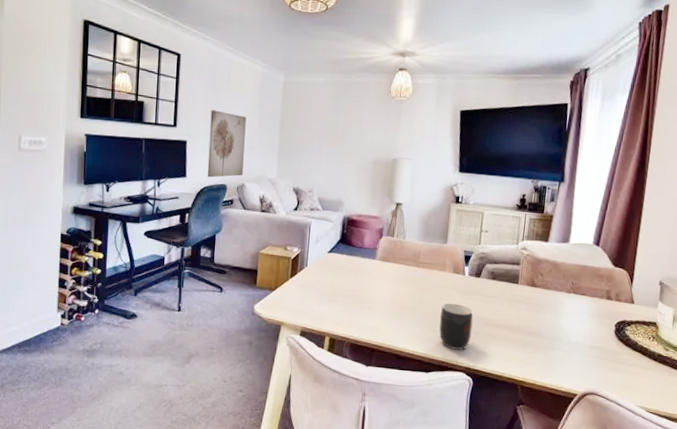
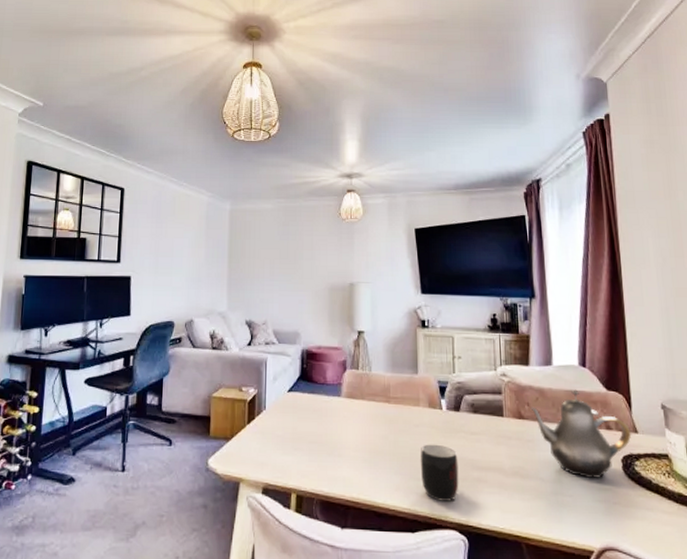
wall art: present [207,110,246,178] -> none [153,243,193,315]
teapot: none [543,264,629,338] -> present [530,389,632,479]

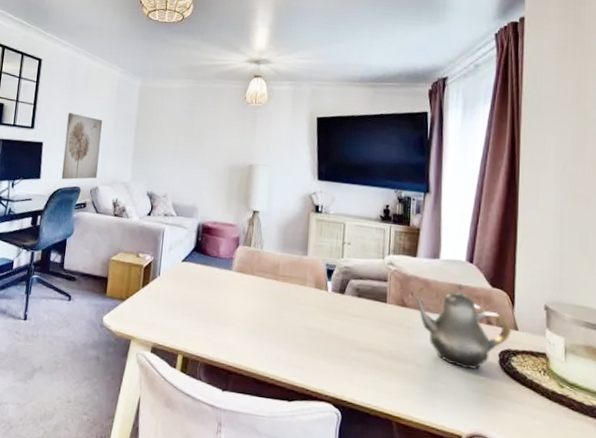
wall art: none [153,243,193,315] -> present [61,113,102,180]
mug: present [420,444,459,501] -> none [302,322,339,377]

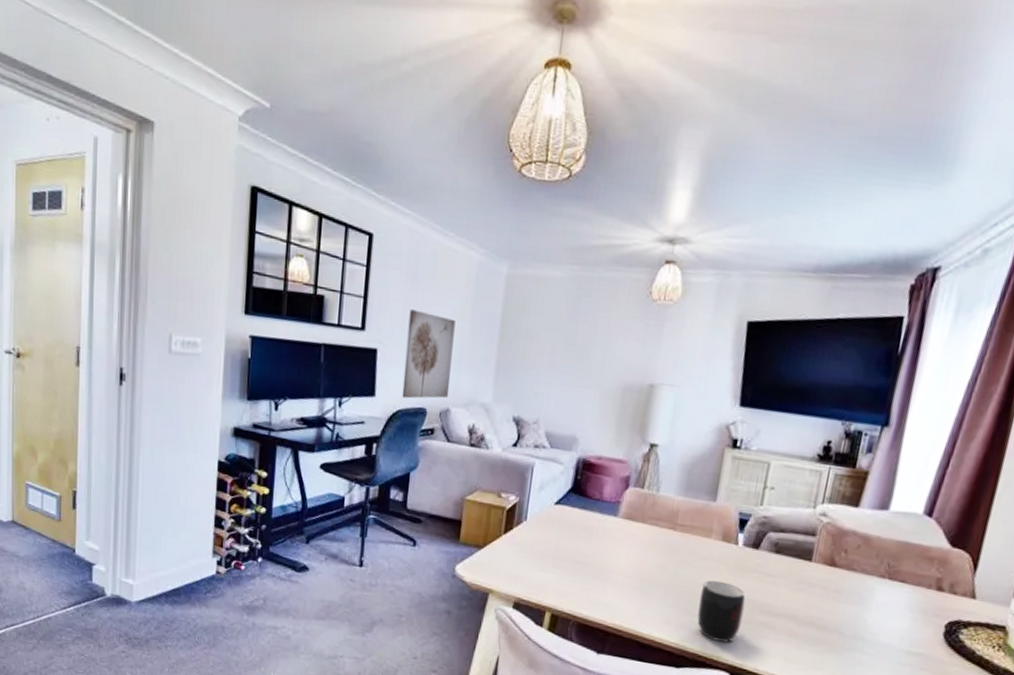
mug: none [302,322,339,377] -> present [697,580,746,643]
teapot: present [414,283,512,369] -> none [847,541,968,641]

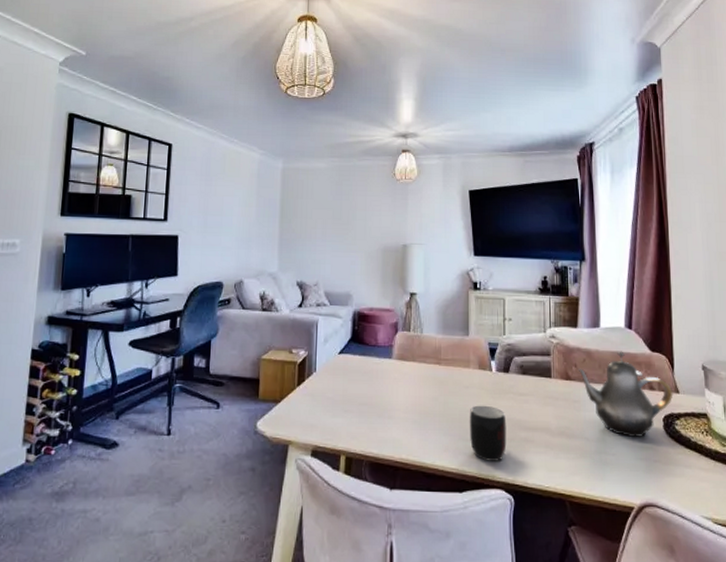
wall art: present [402,309,456,399] -> none [201,201,243,275]
teapot: none [847,541,968,641] -> present [577,351,674,438]

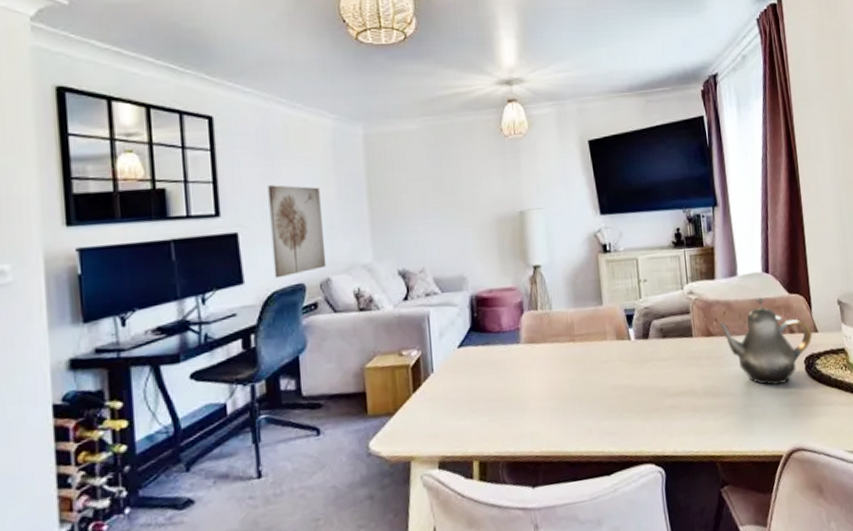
wall art: none [201,201,243,275] -> present [268,185,327,278]
mug: present [469,405,507,461] -> none [611,377,653,437]

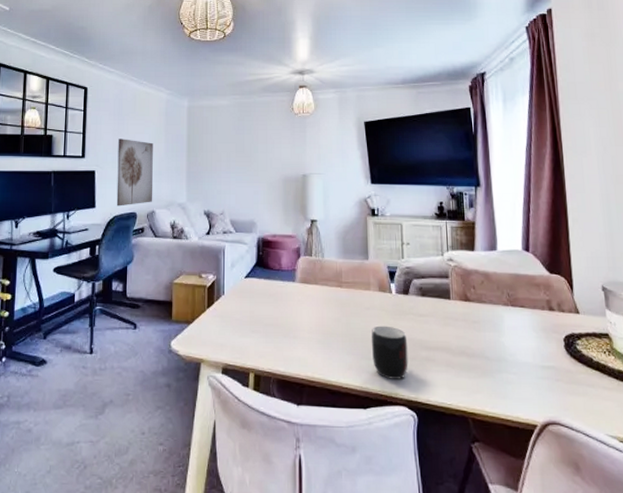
mug: none [611,377,653,437] -> present [371,325,408,379]
teapot: present [718,297,813,386] -> none [476,273,574,357]

